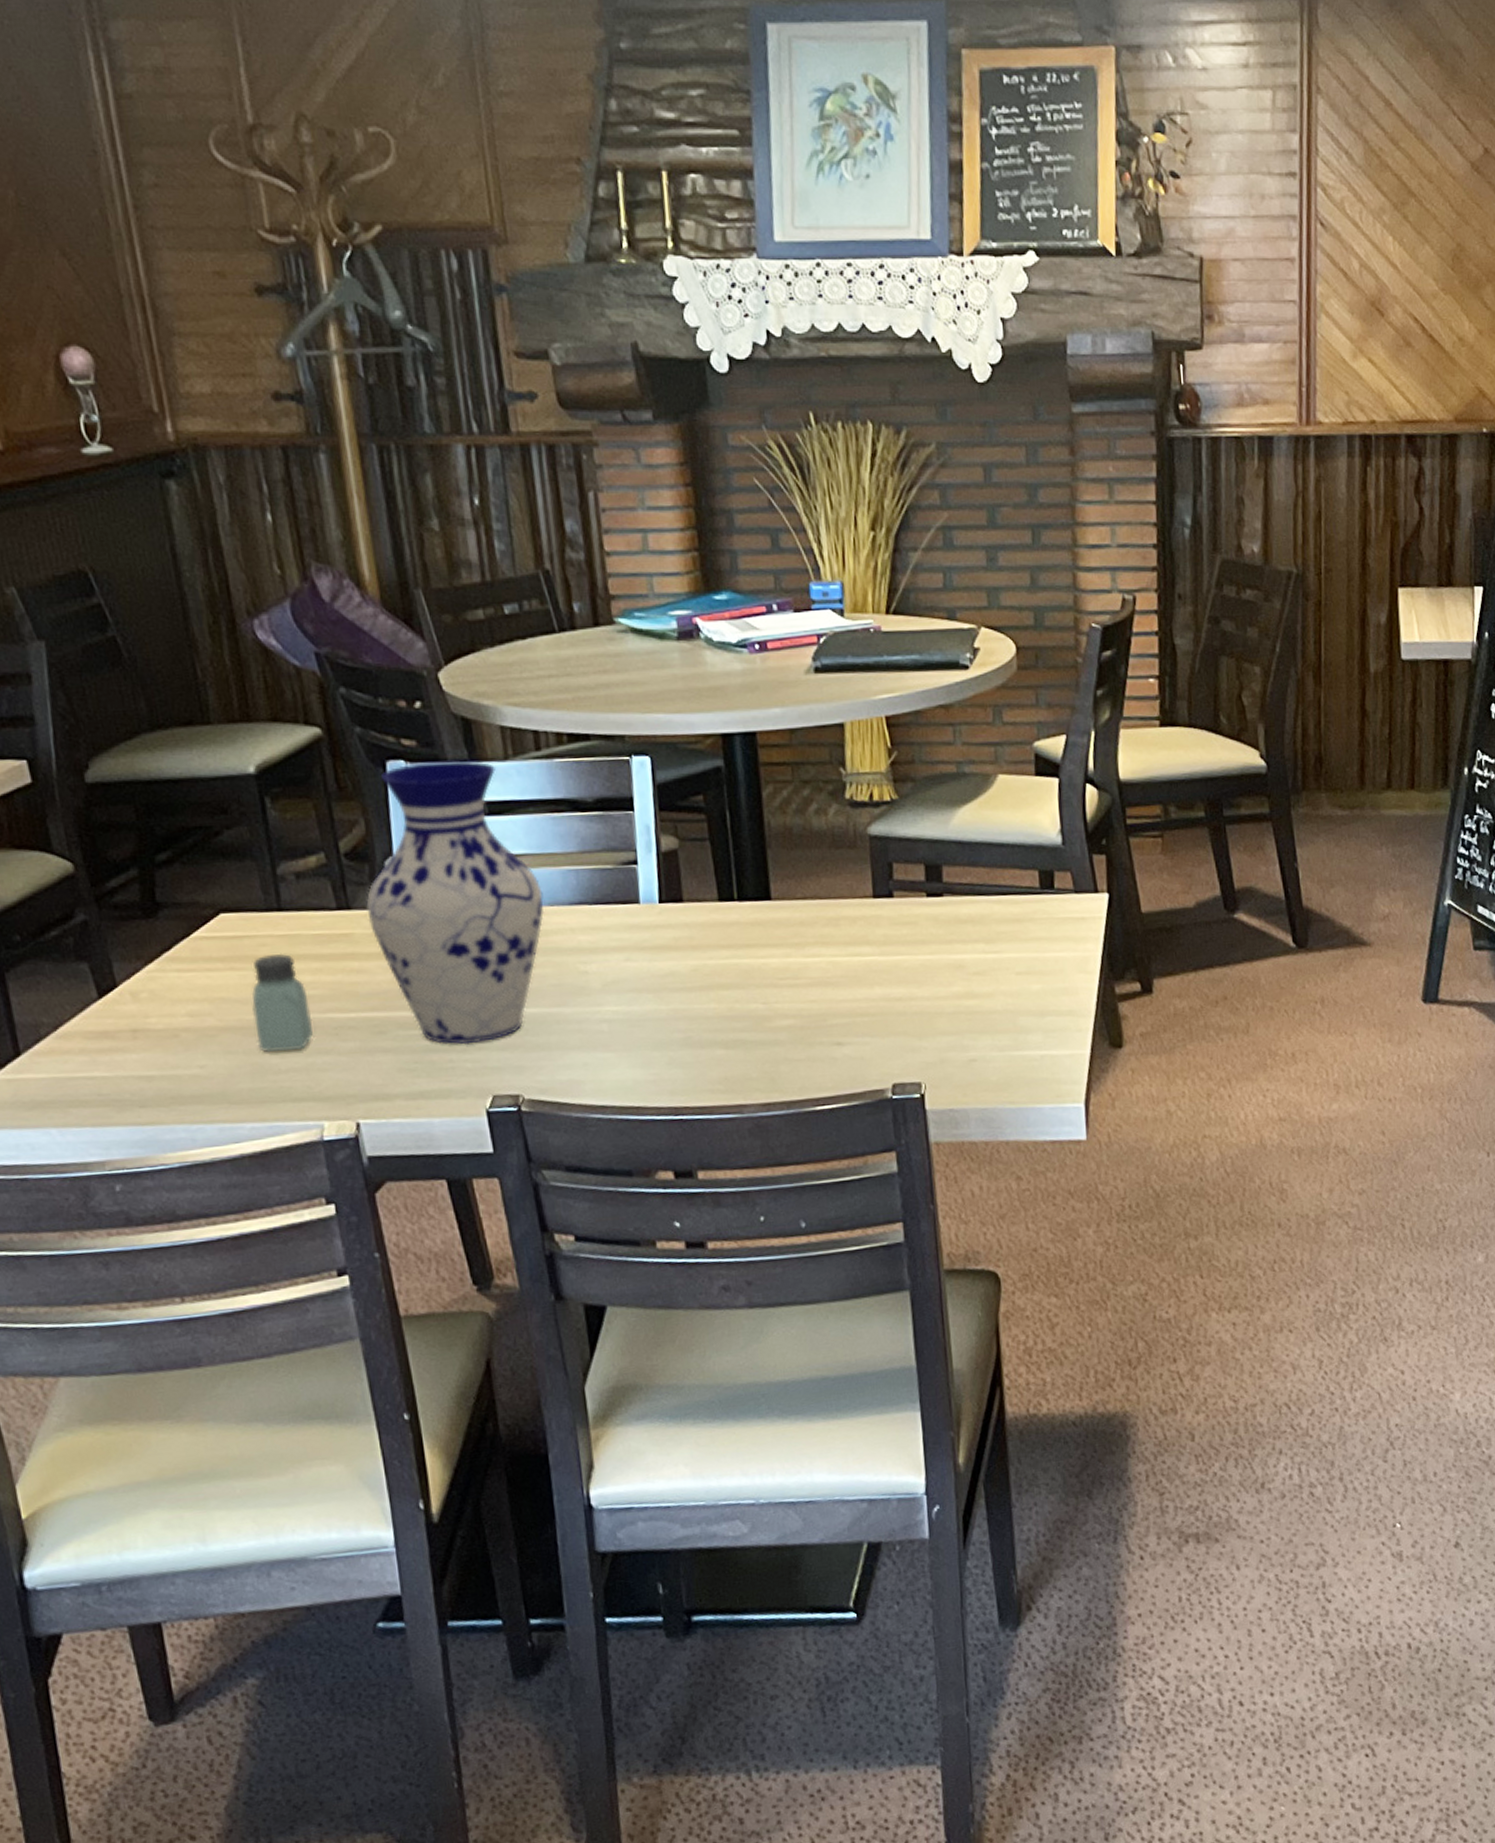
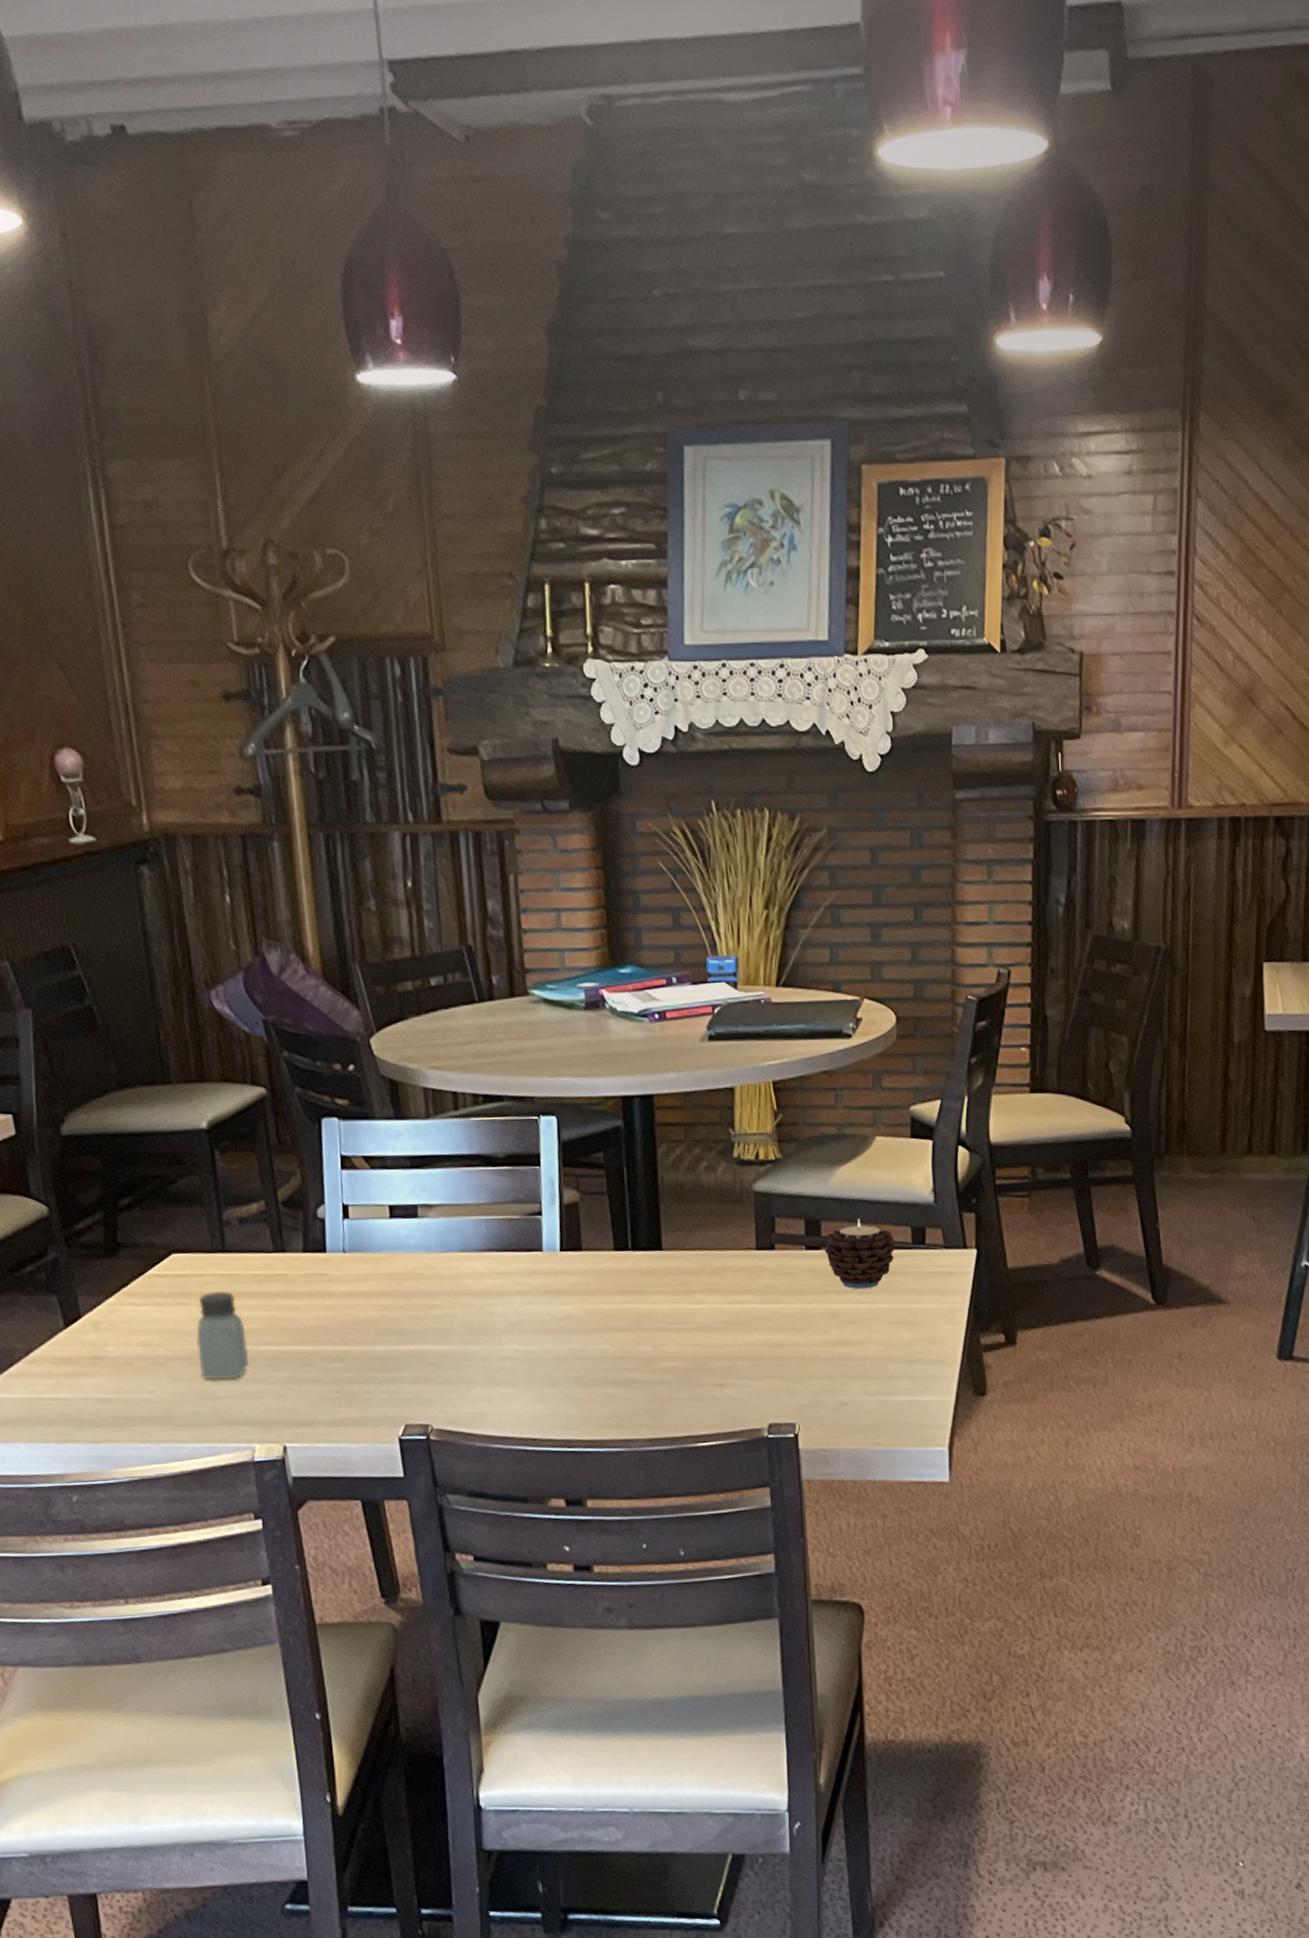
vase: present [366,760,545,1045] -> none [299,1118,457,1377]
candle: none [946,862,1024,938] -> present [824,1218,897,1290]

